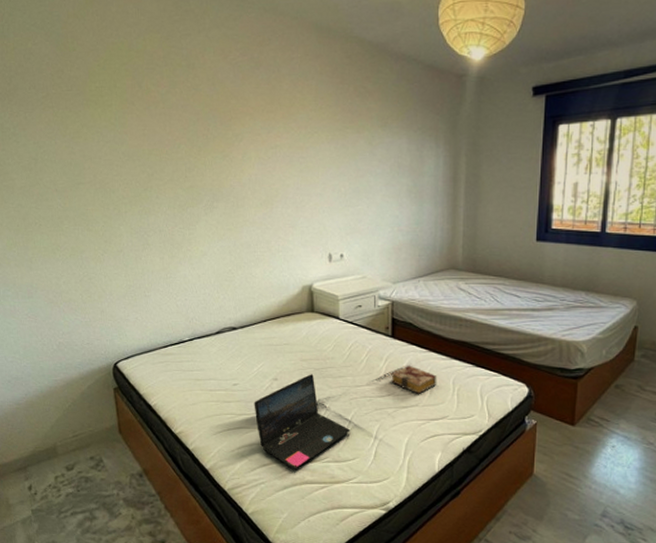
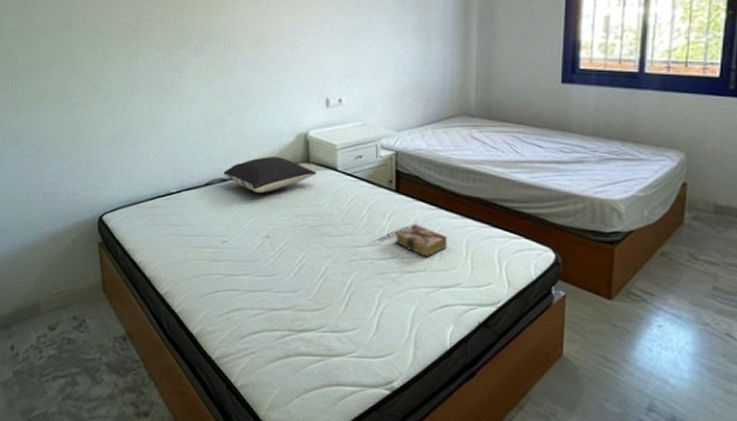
pillow: none [233,307,321,340] -> present [223,157,317,193]
laptop: present [254,374,351,469] -> none [244,232,350,339]

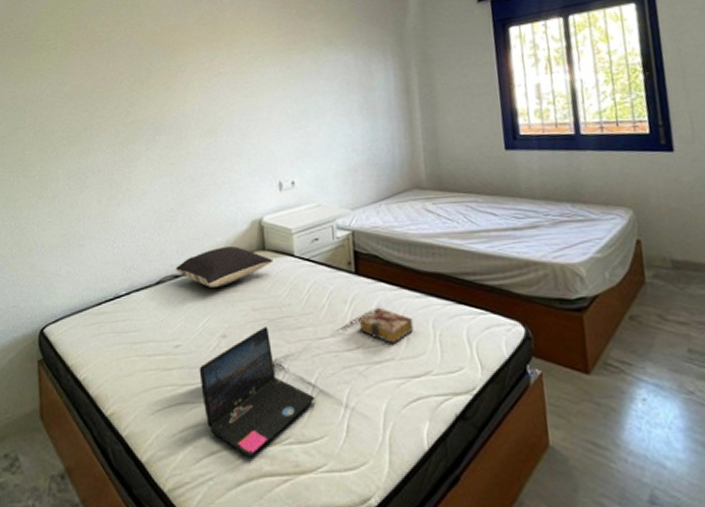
laptop: none [244,232,350,339] -> present [199,327,315,457]

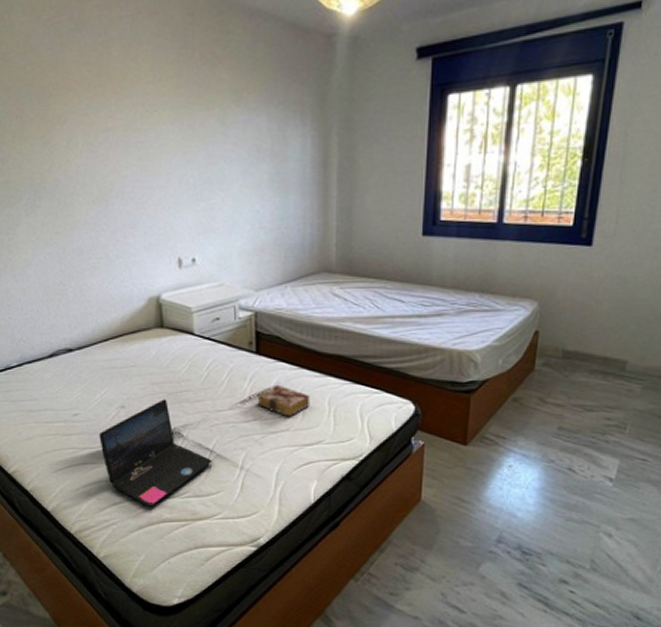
pillow: present [176,246,273,287] -> none [69,323,172,362]

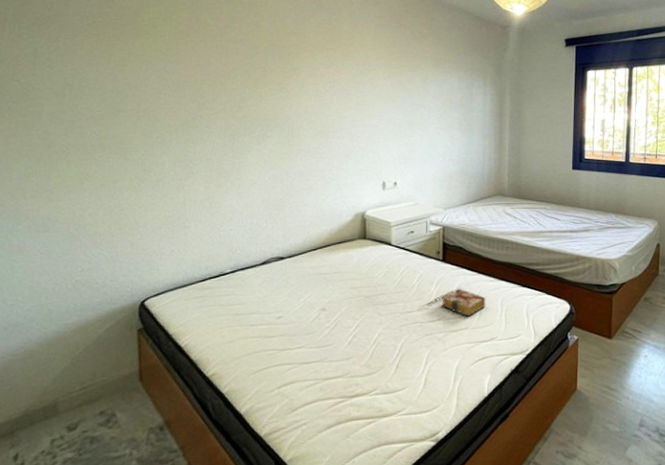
laptop: present [98,399,213,507] -> none [298,302,400,405]

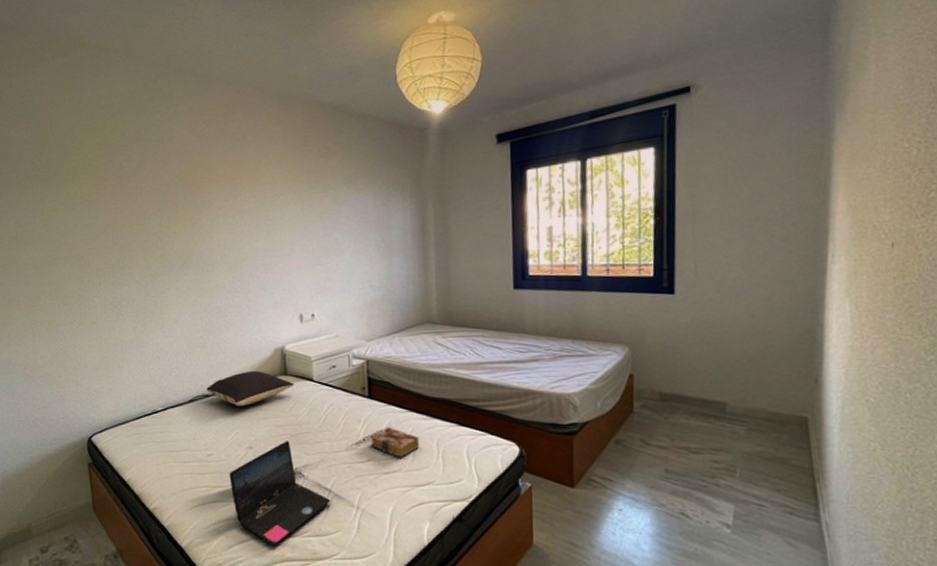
pillow: none [281,235,373,269] -> present [206,371,295,406]
laptop: none [298,302,400,405] -> present [229,441,331,545]

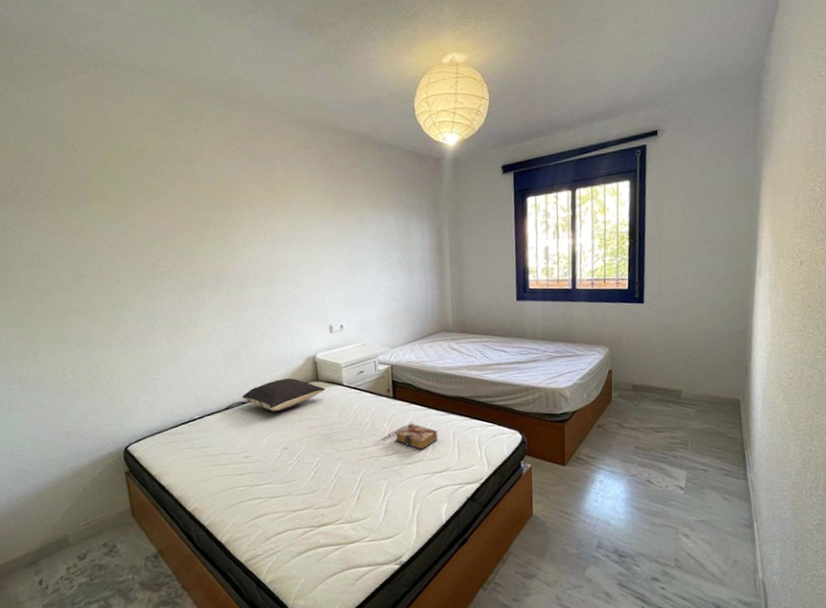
laptop: present [229,441,331,545] -> none [266,440,361,534]

